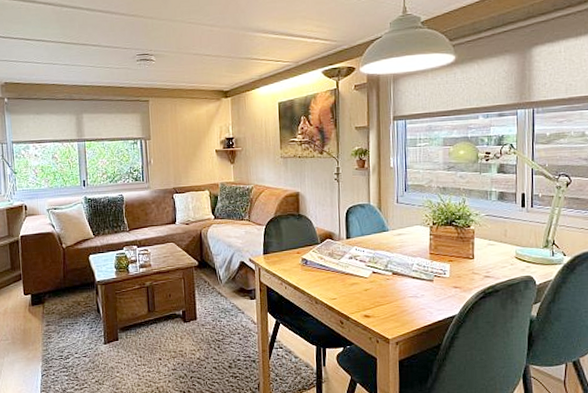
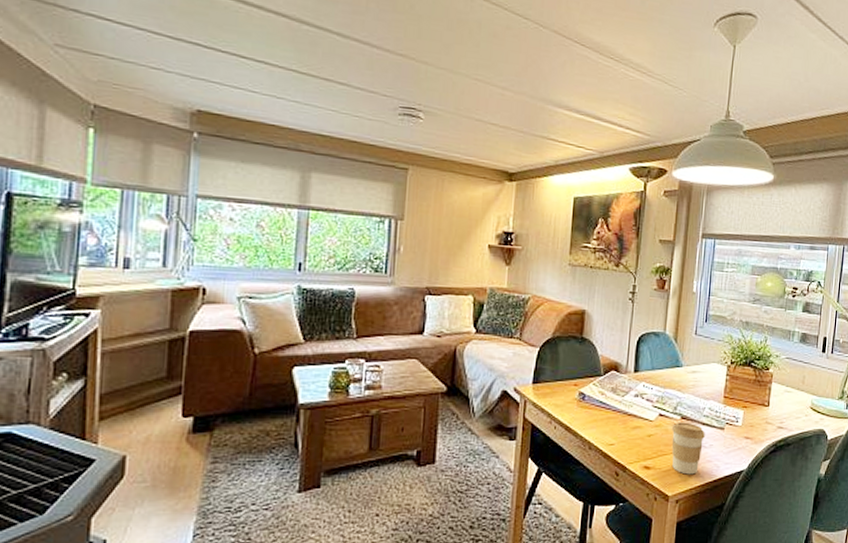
coffee cup: none [385,277,416,321] -> present [671,422,705,475]

